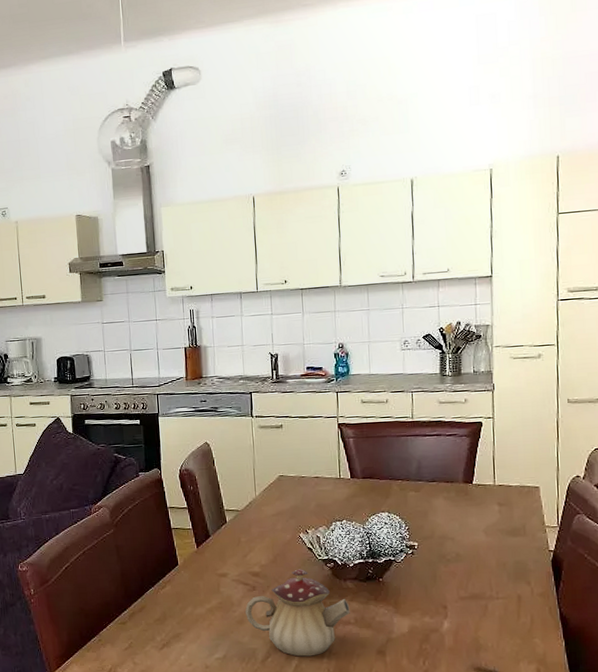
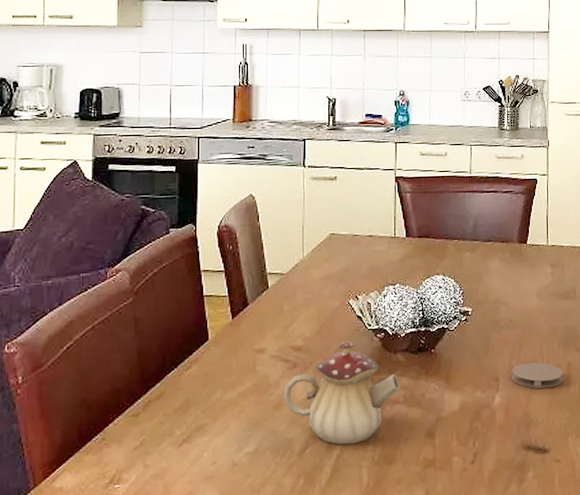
coaster: none [459,593,513,618] -> present [511,362,563,389]

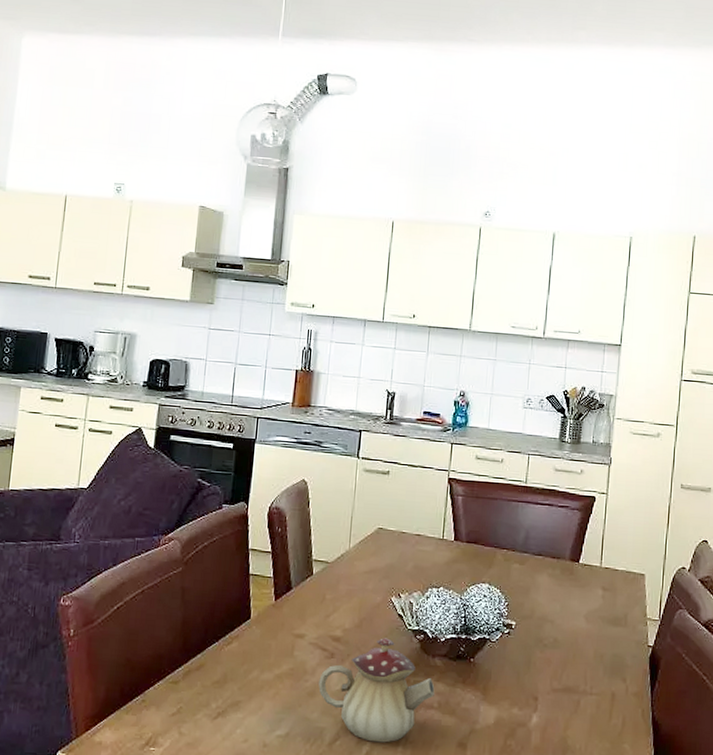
coaster: present [511,362,563,389] -> none [551,686,606,716]

